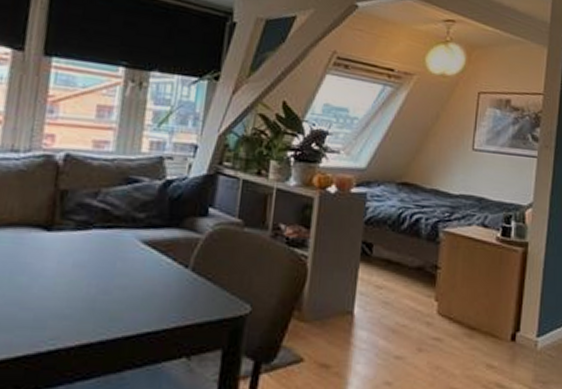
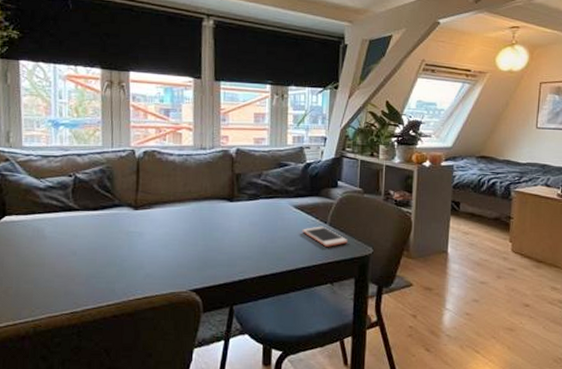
cell phone: none [151,271,216,302] -> present [302,226,348,247]

